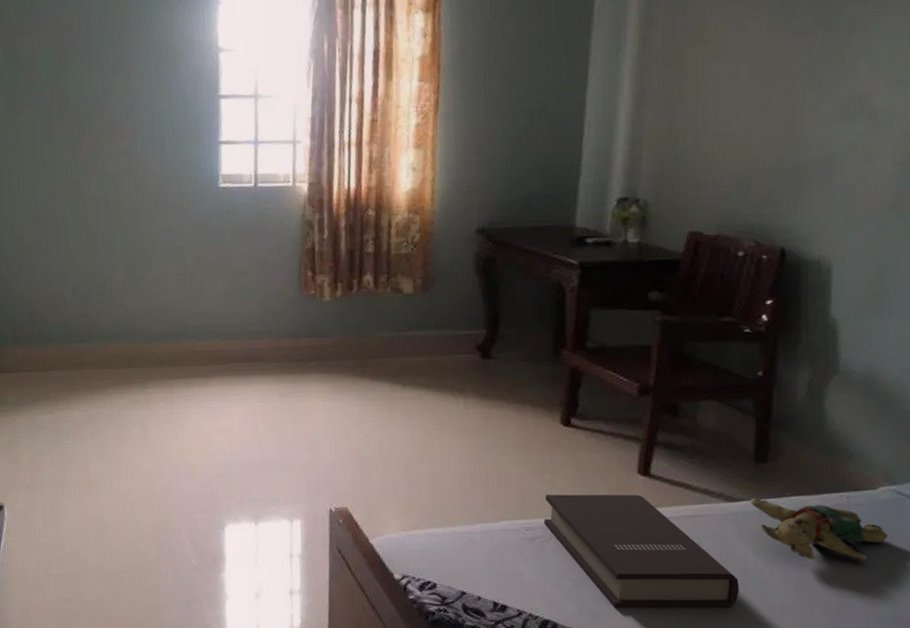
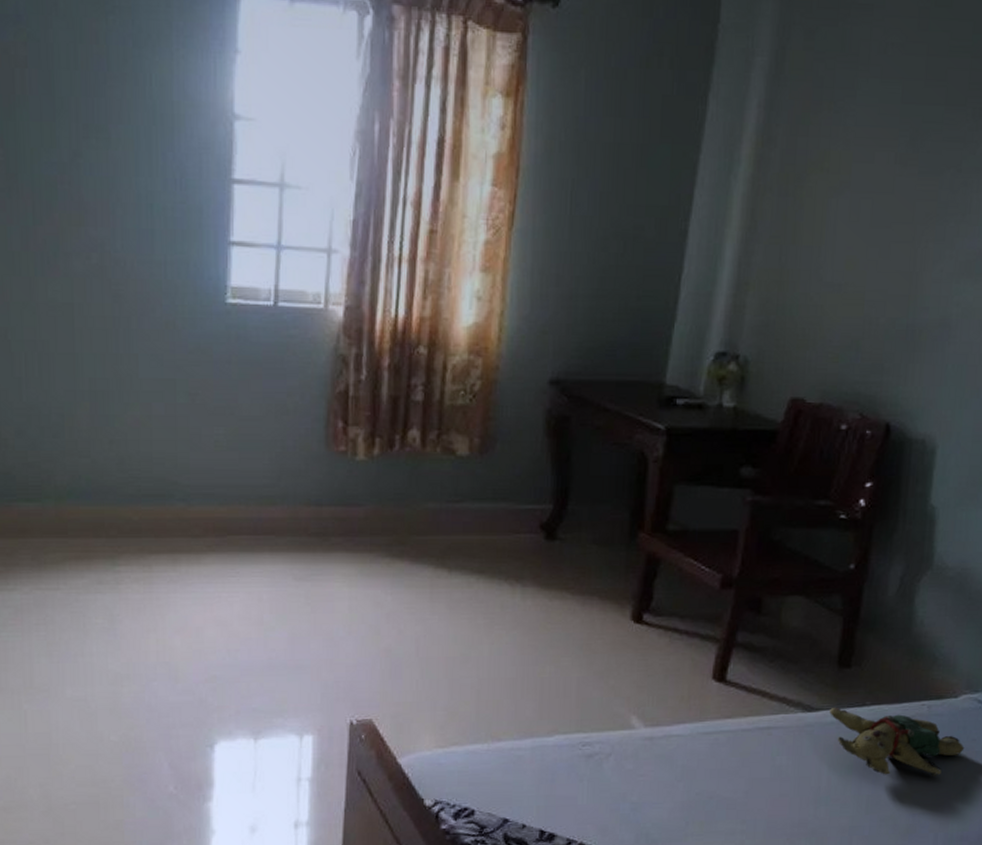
book: present [544,494,740,609] -> none [604,703,810,835]

